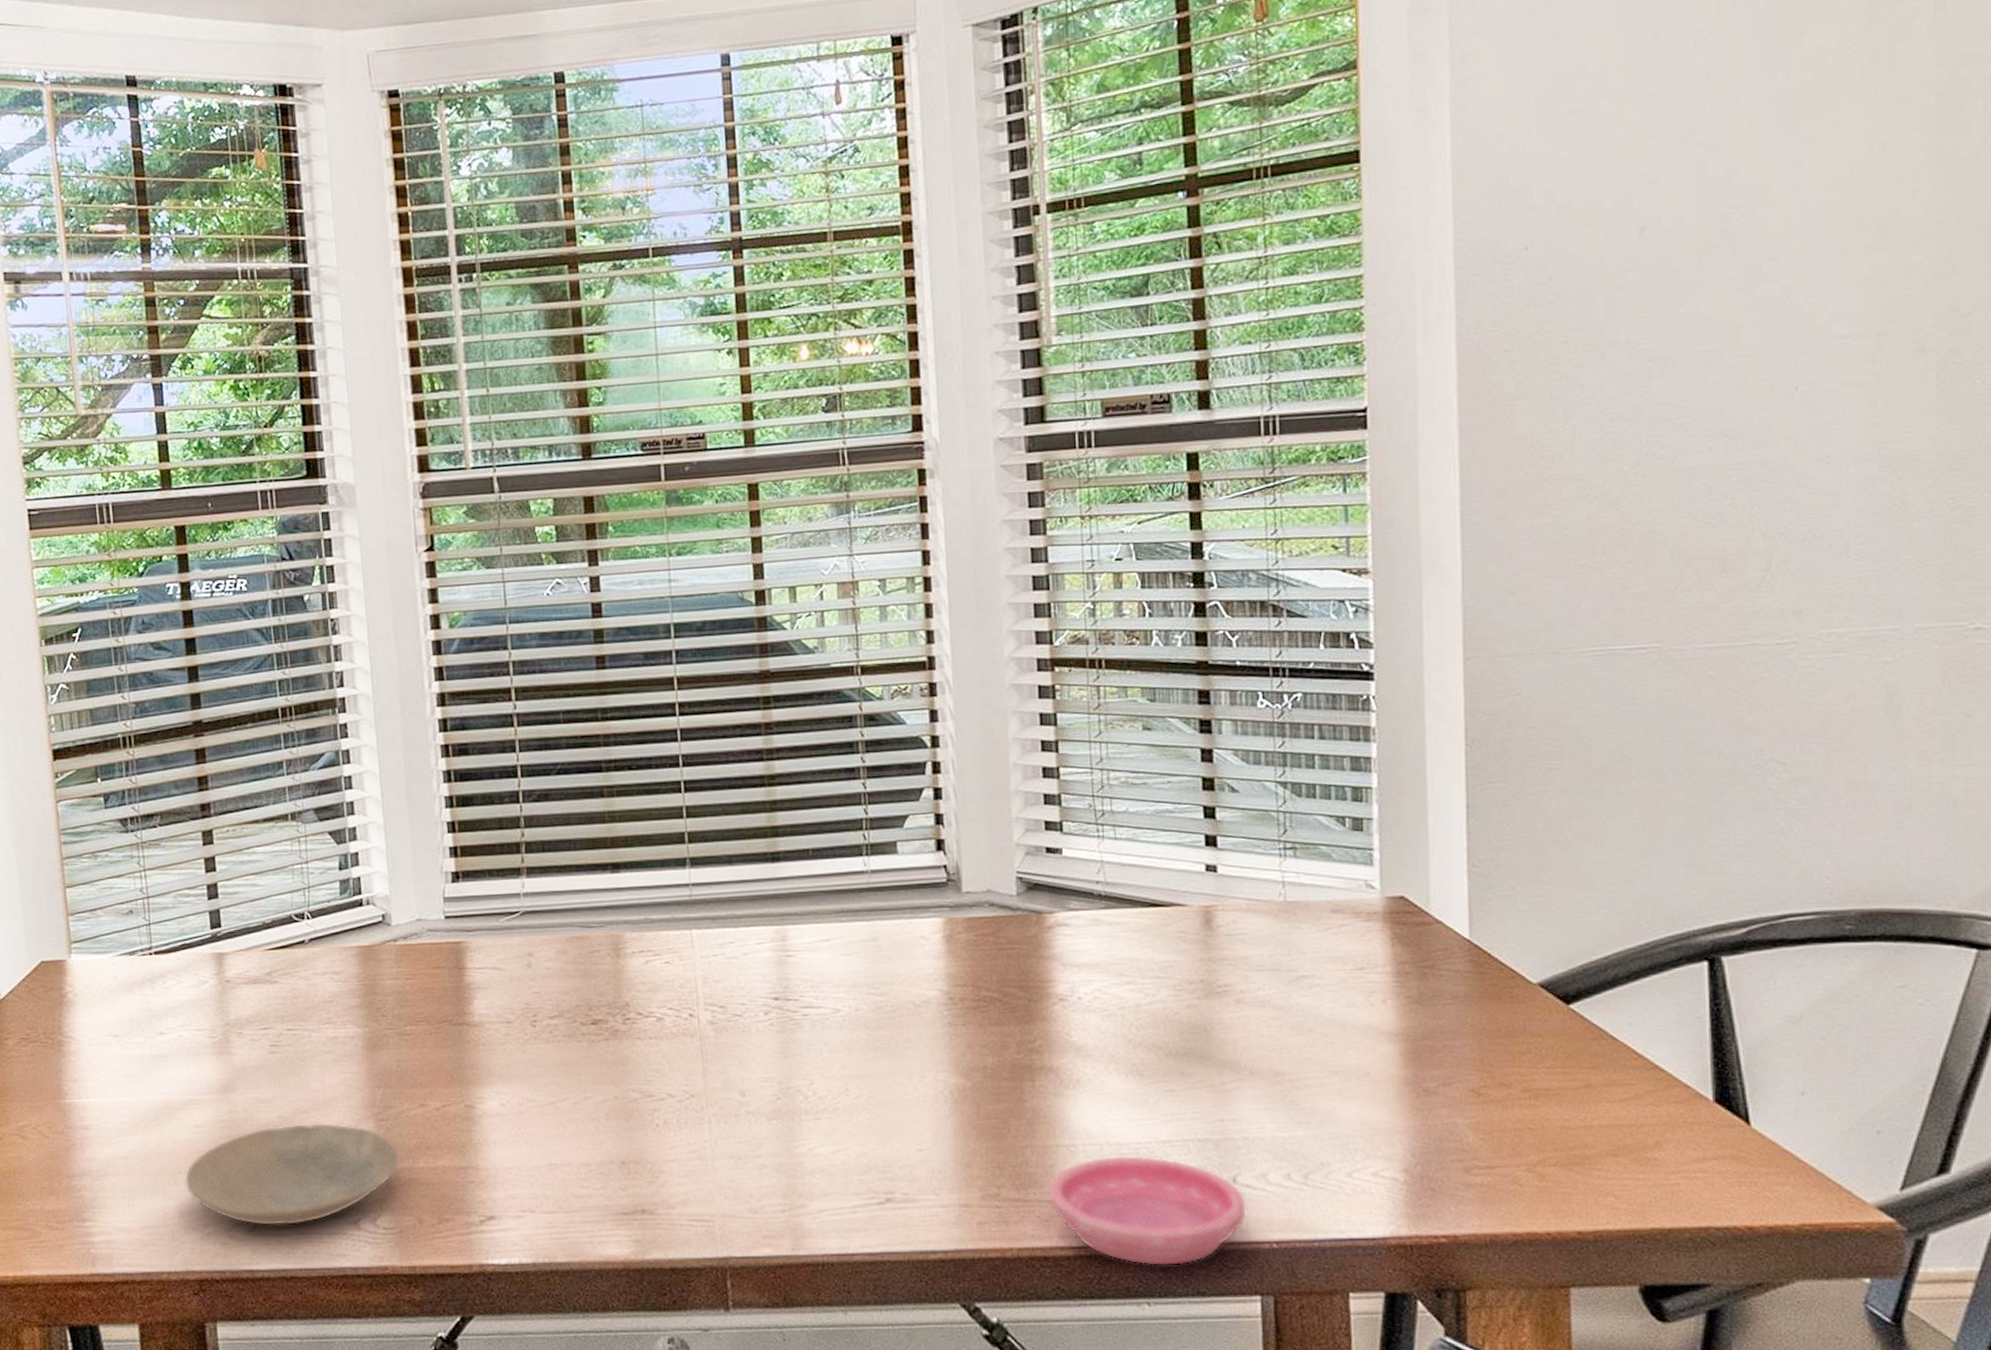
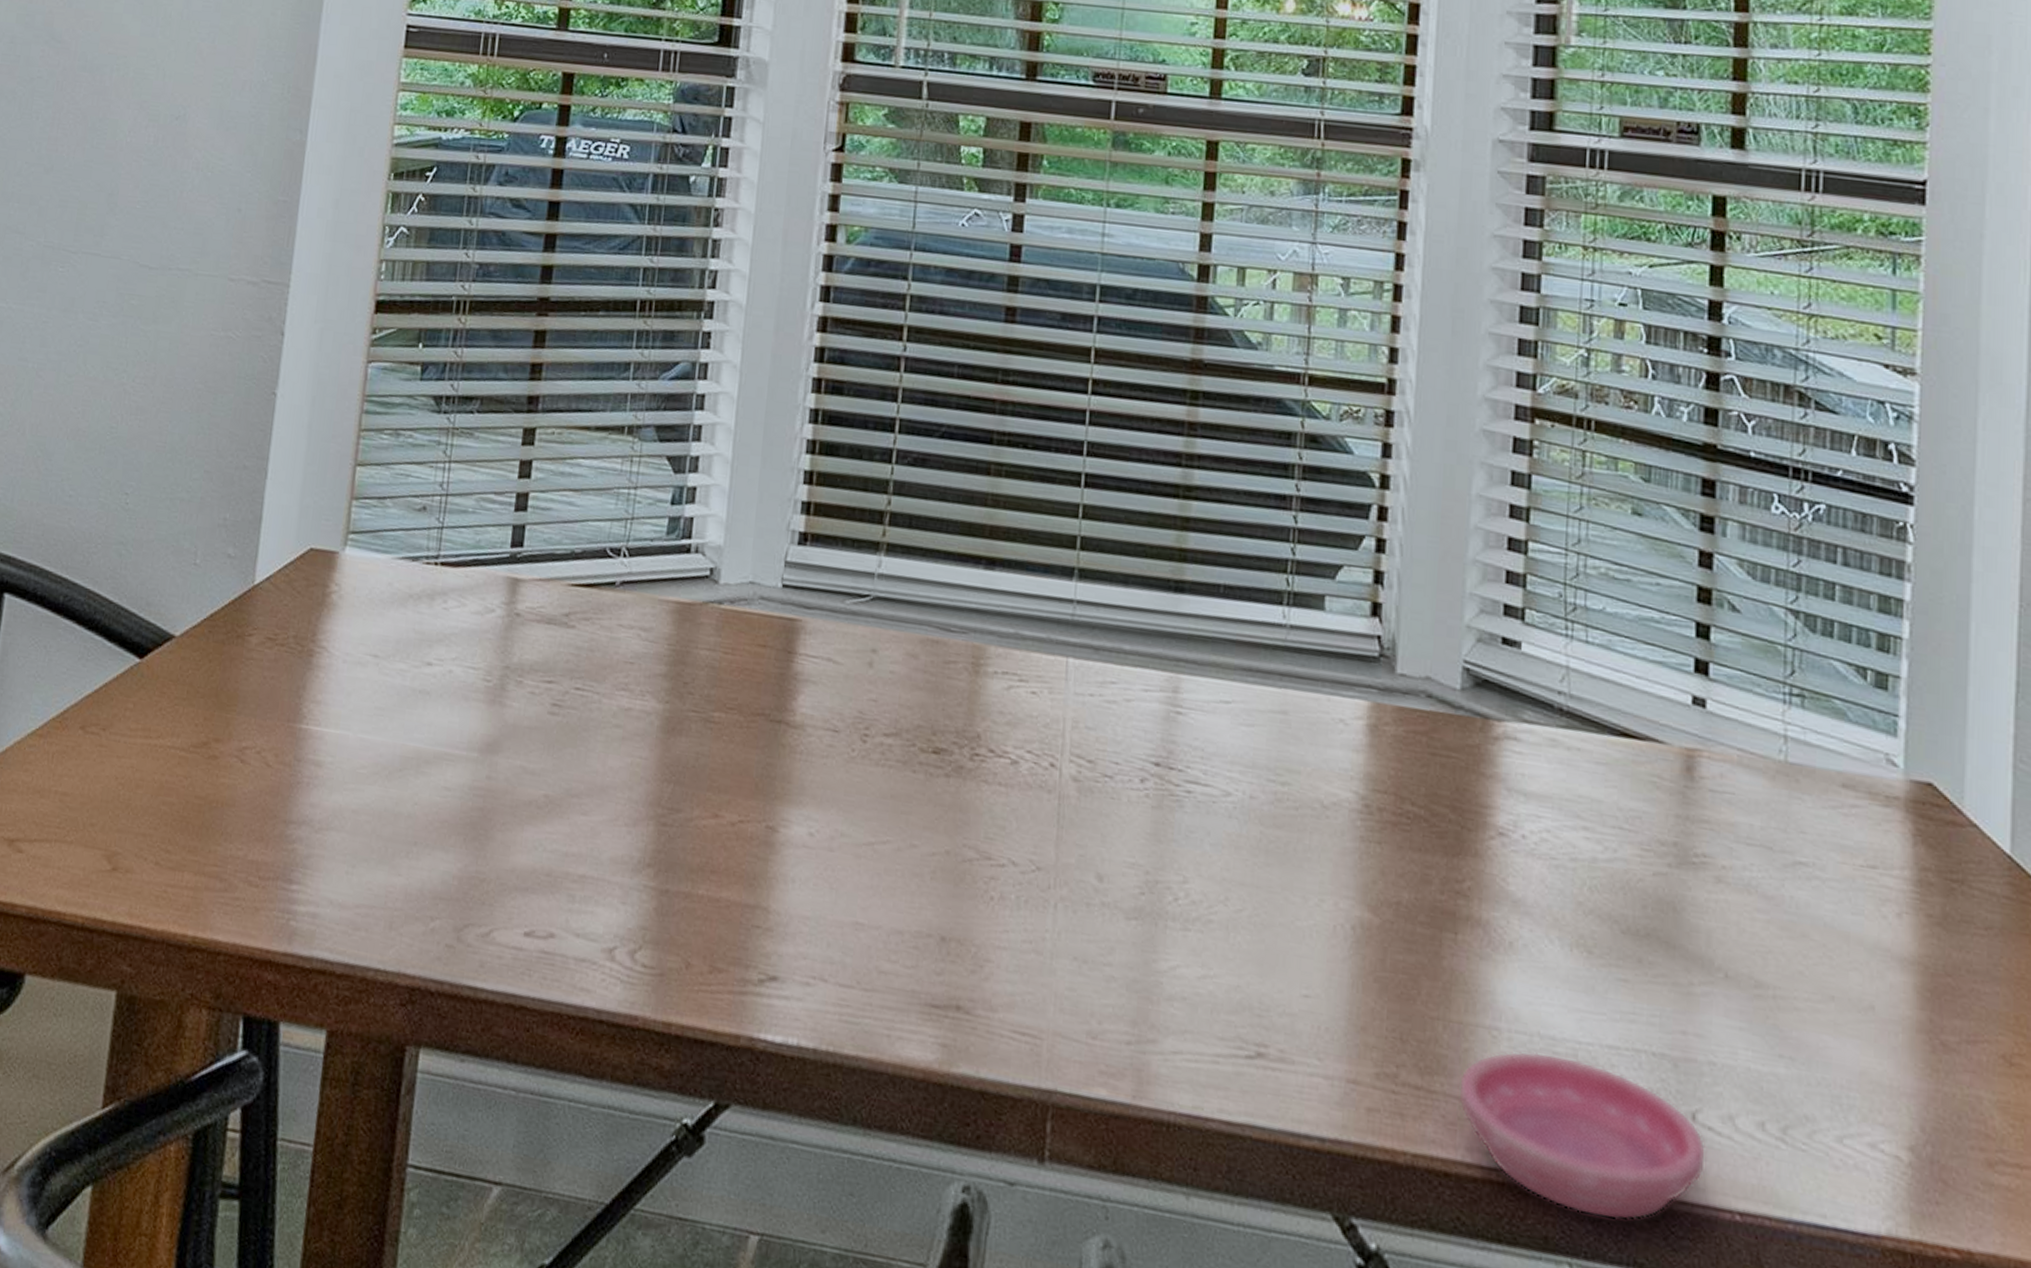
plate: present [184,1122,400,1226] -> none [417,806,678,940]

